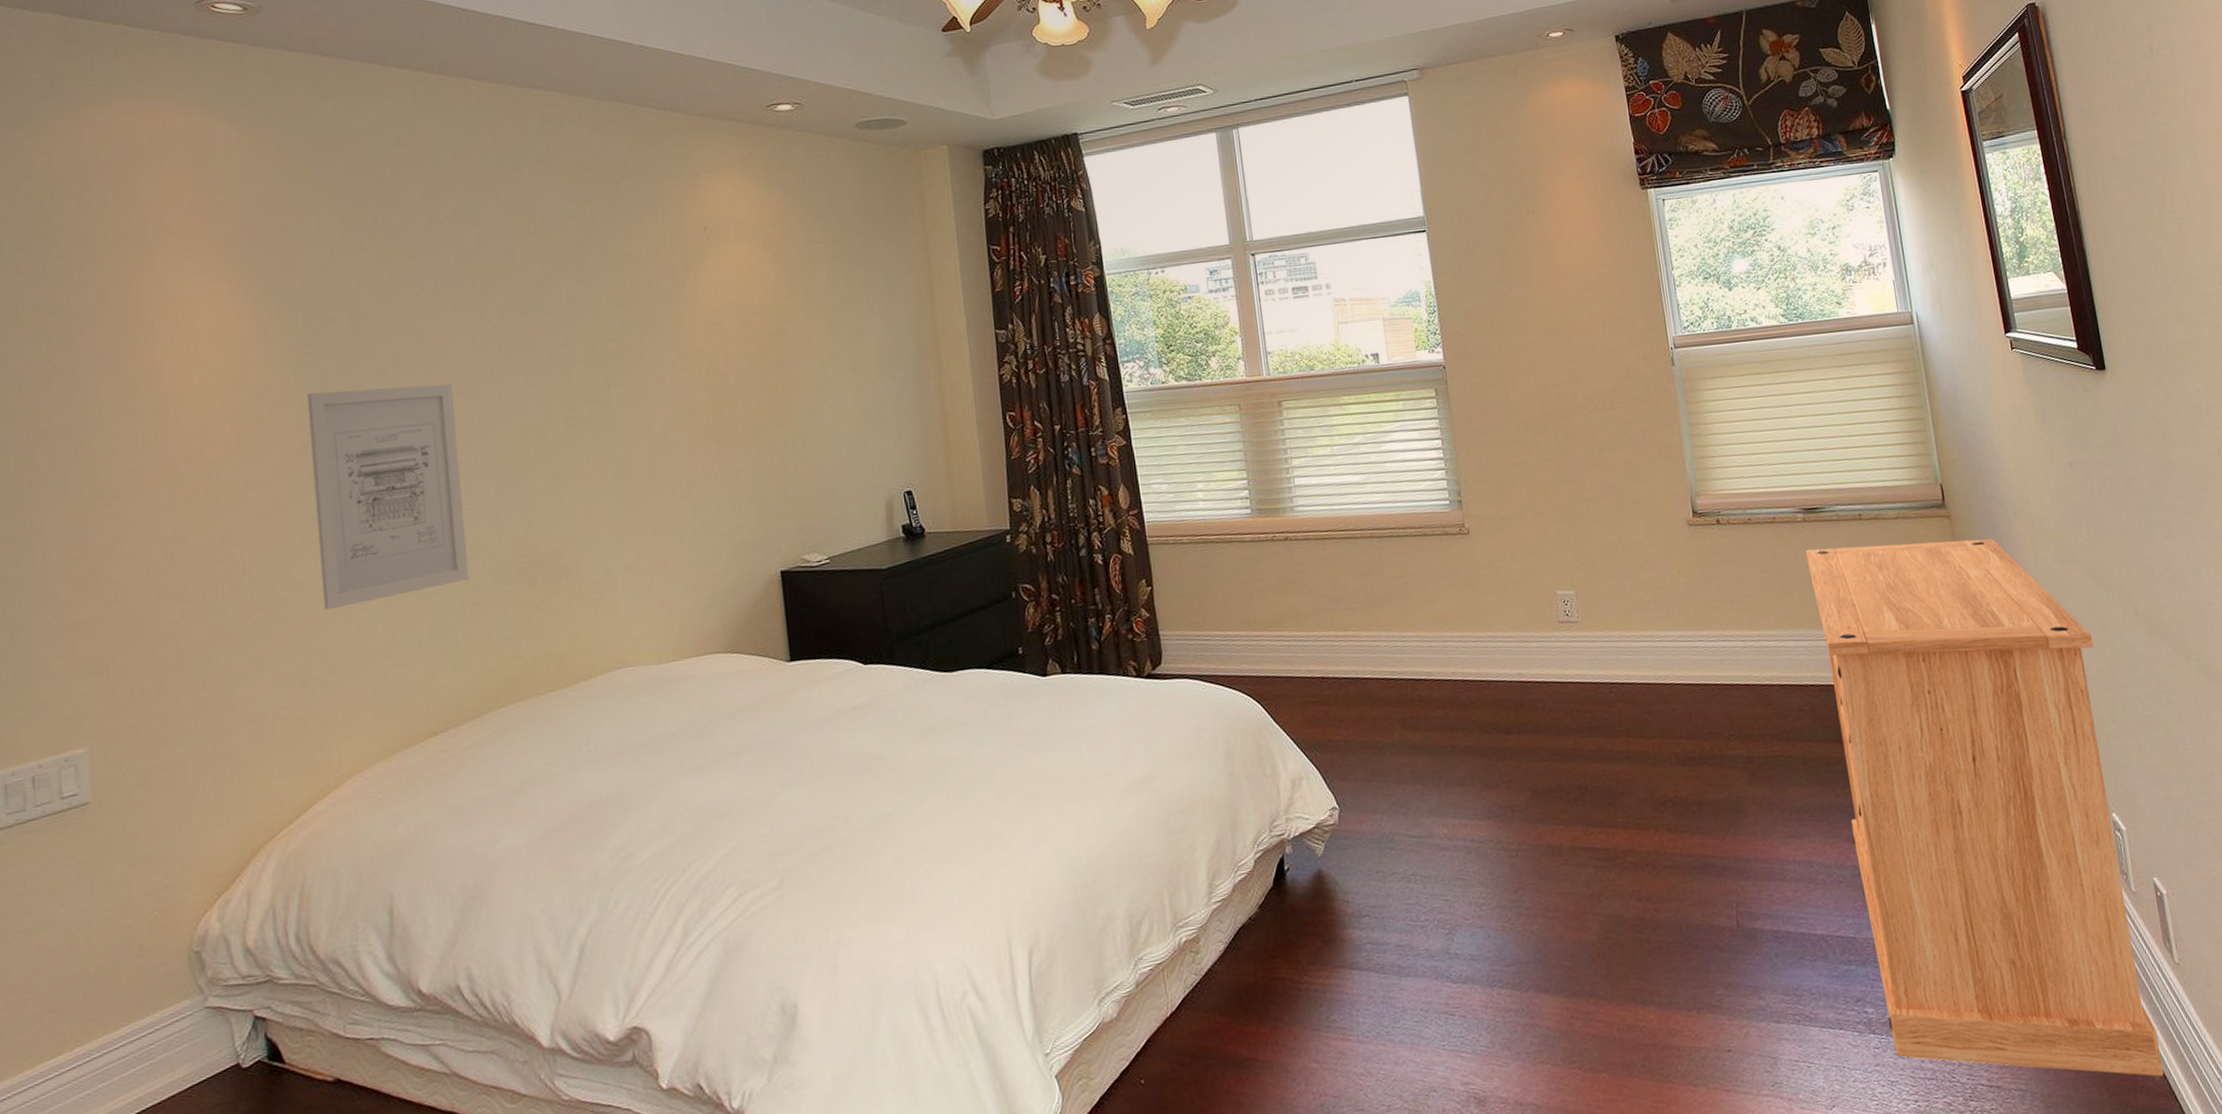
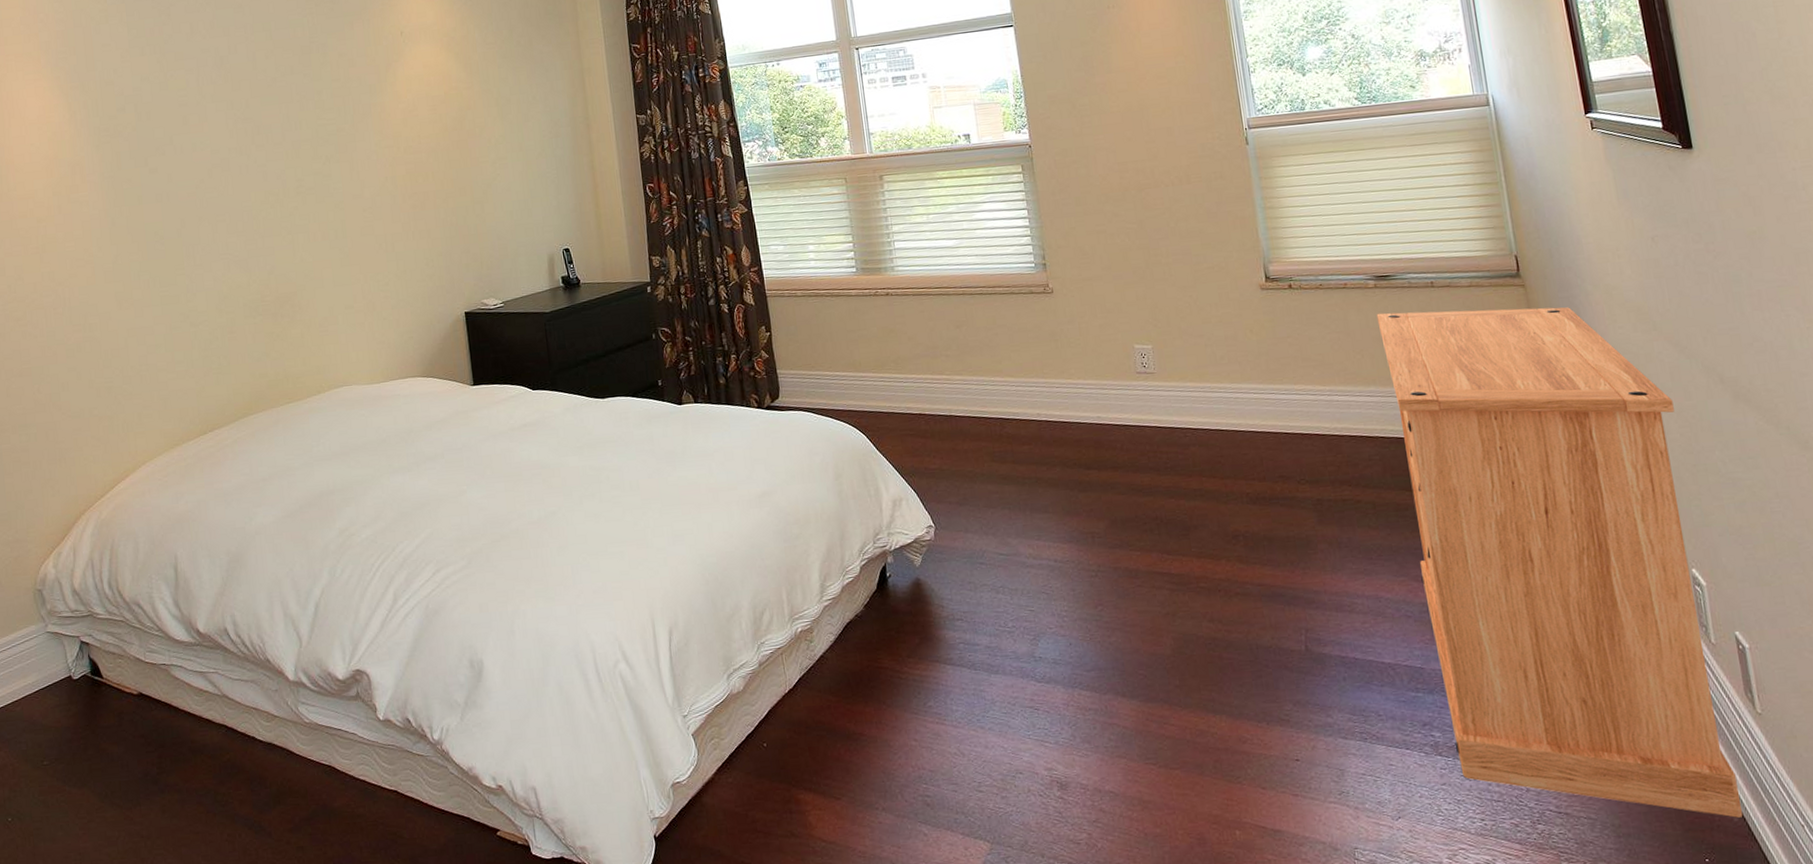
wall art: present [306,384,470,611] -> none [106,159,228,335]

